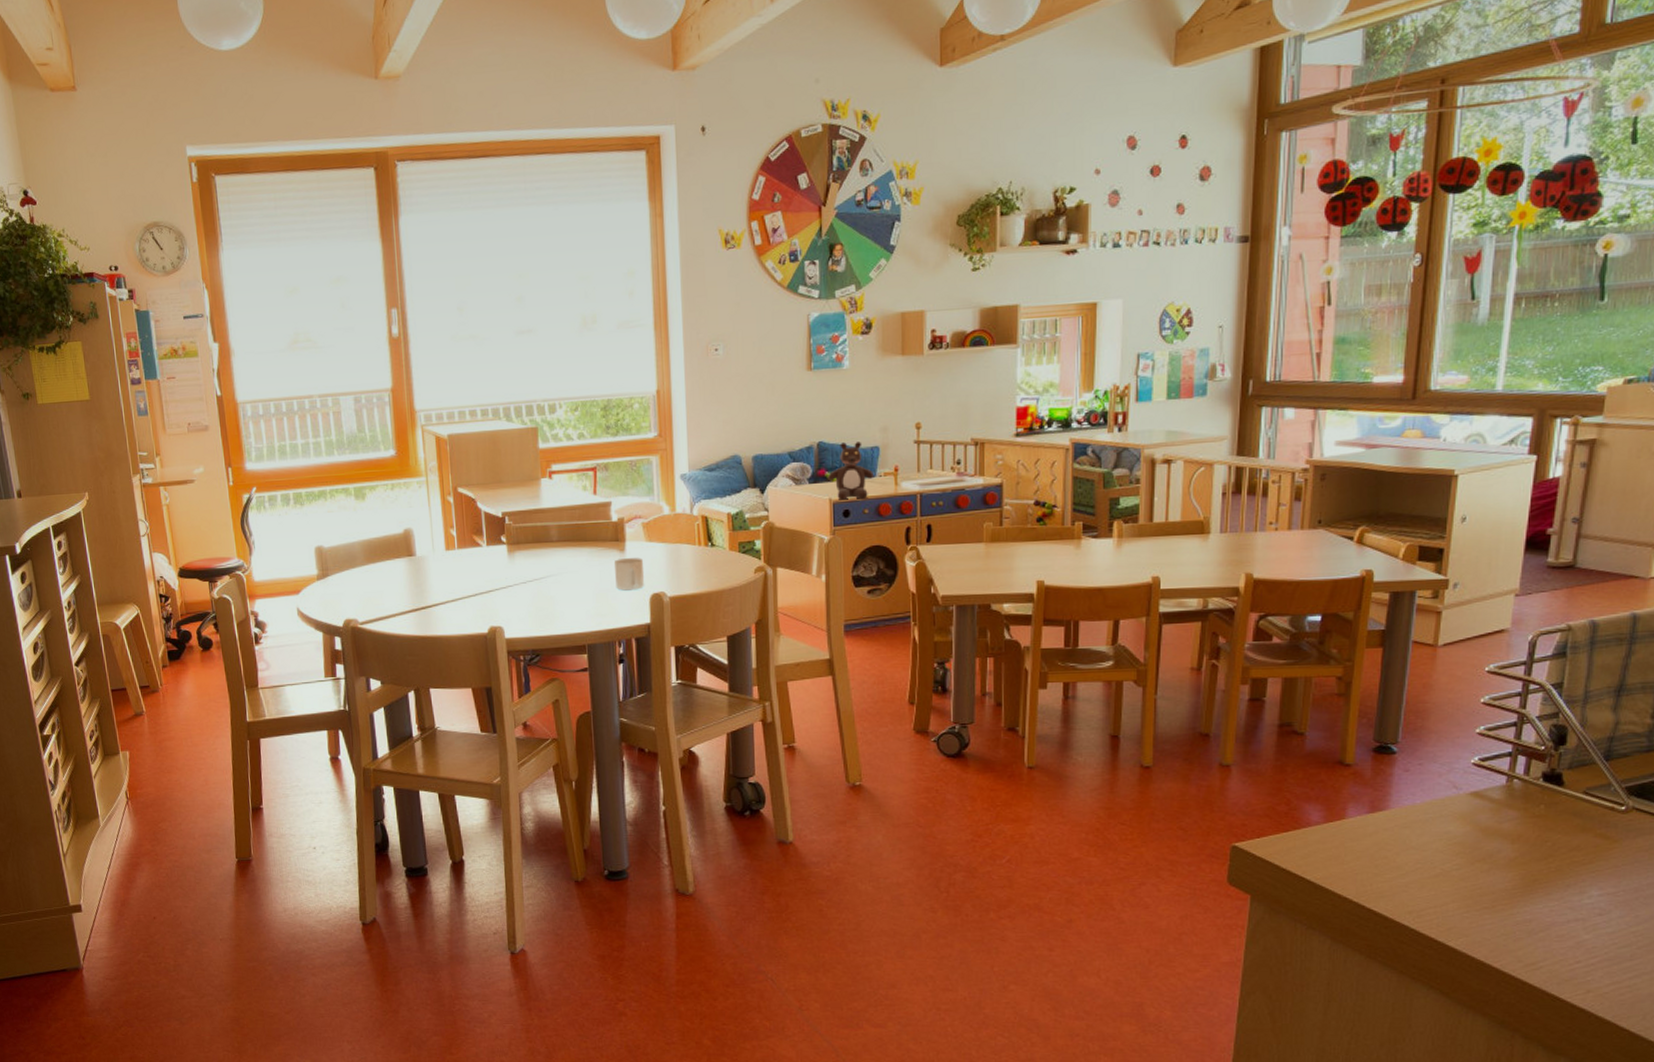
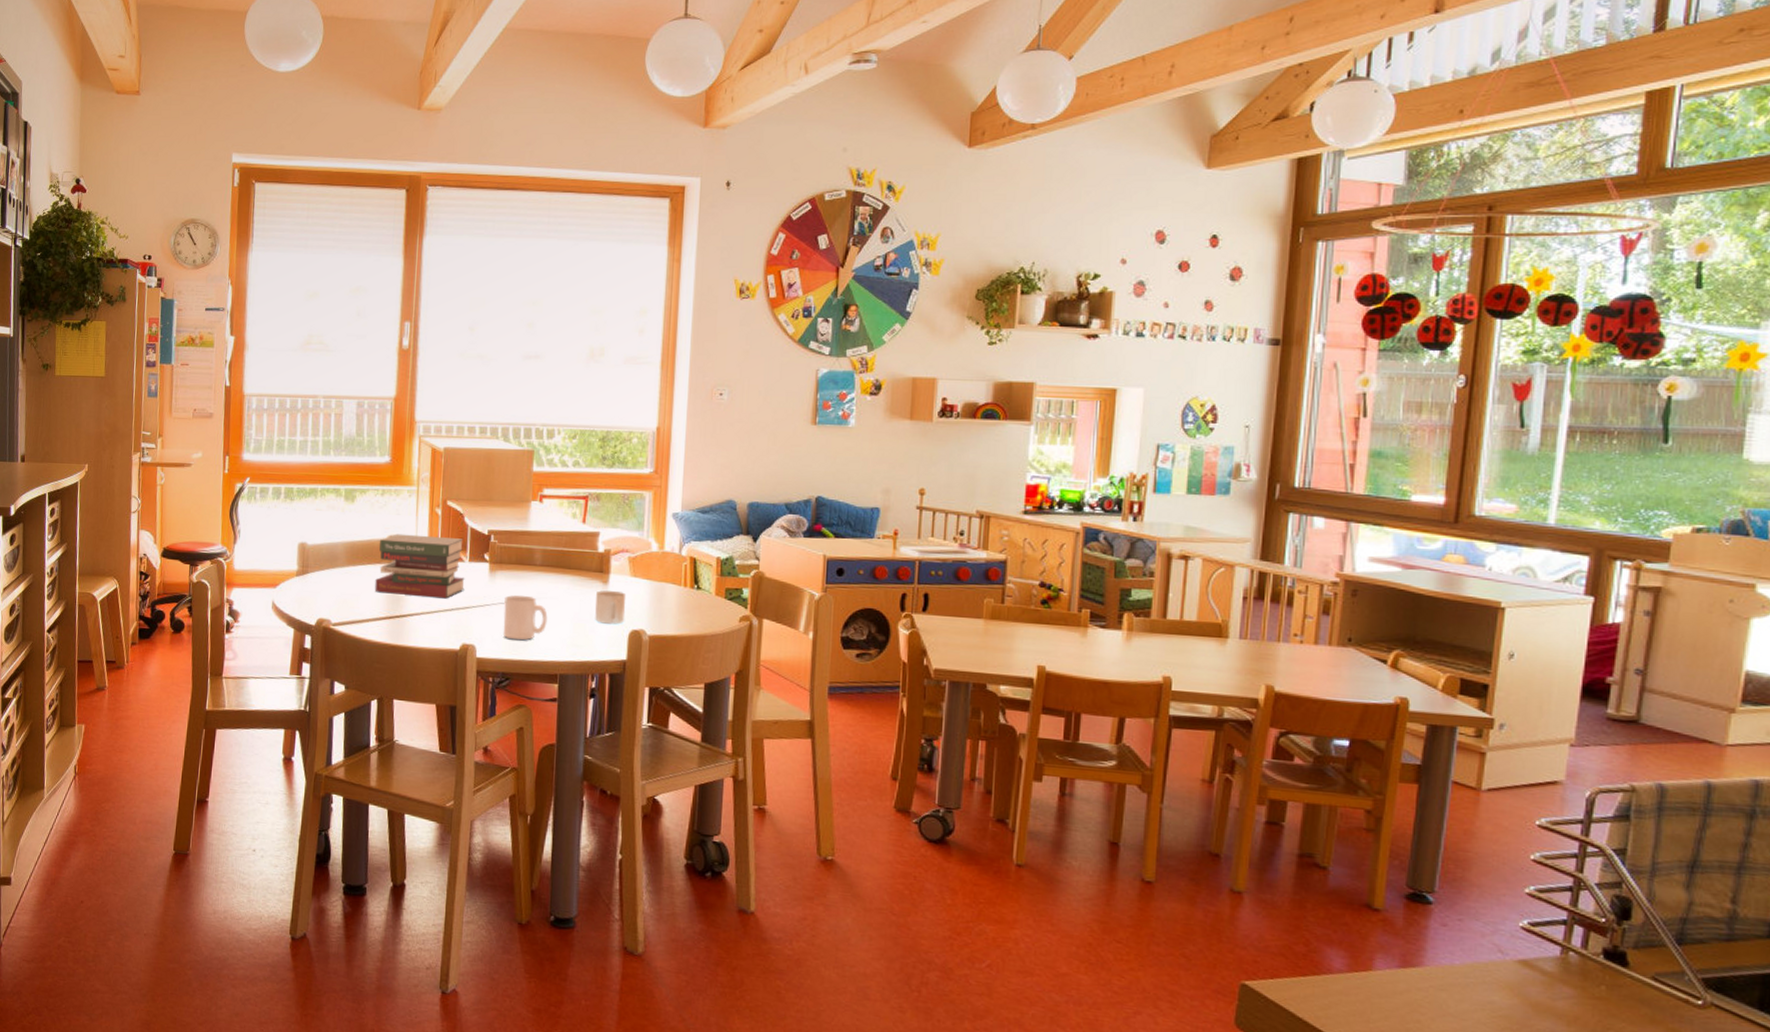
books: none [396,524,486,587] -> present [375,533,465,599]
cup: none [526,573,570,617] -> present [503,595,548,641]
stuffed animal: present [828,442,875,500] -> none [824,500,873,559]

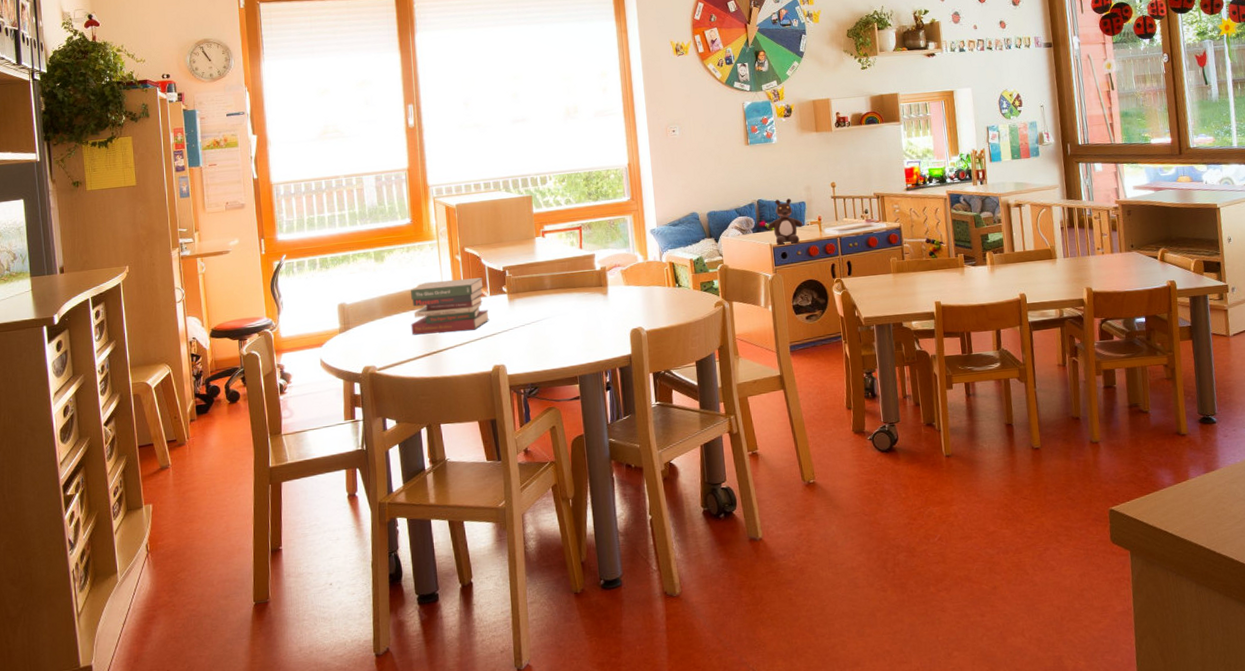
cup: present [503,595,548,641] -> none [524,316,563,355]
cup: present [595,590,627,625] -> none [599,299,626,328]
stuffed animal: none [824,500,873,559] -> present [767,198,804,245]

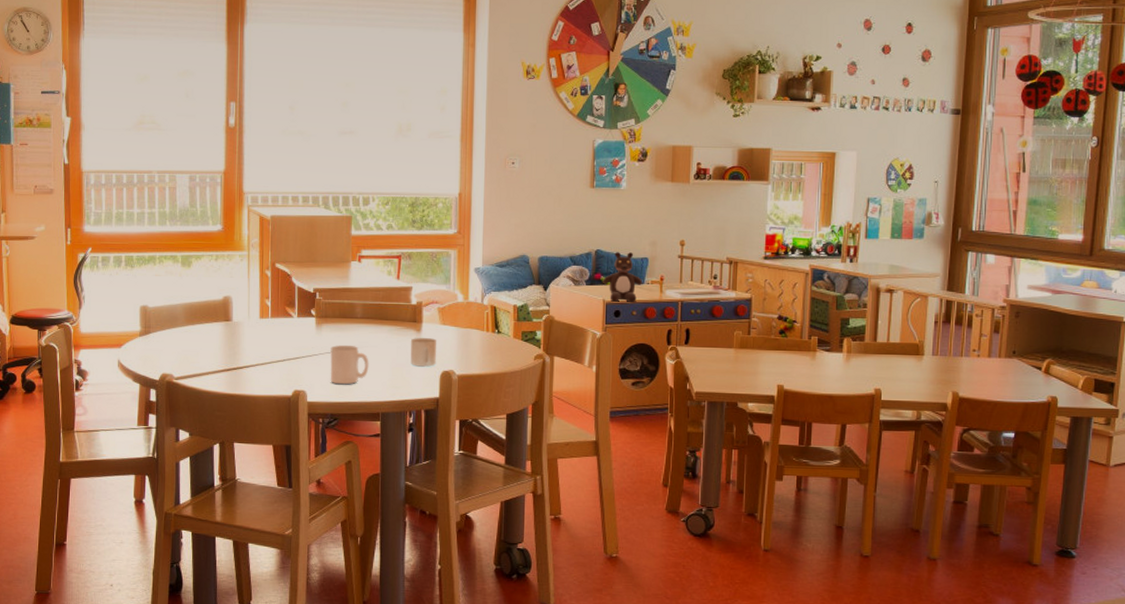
books: present [411,277,490,335] -> none [213,294,294,351]
cup: none [524,316,563,355] -> present [330,345,369,385]
cup: none [599,299,626,328] -> present [411,338,437,367]

